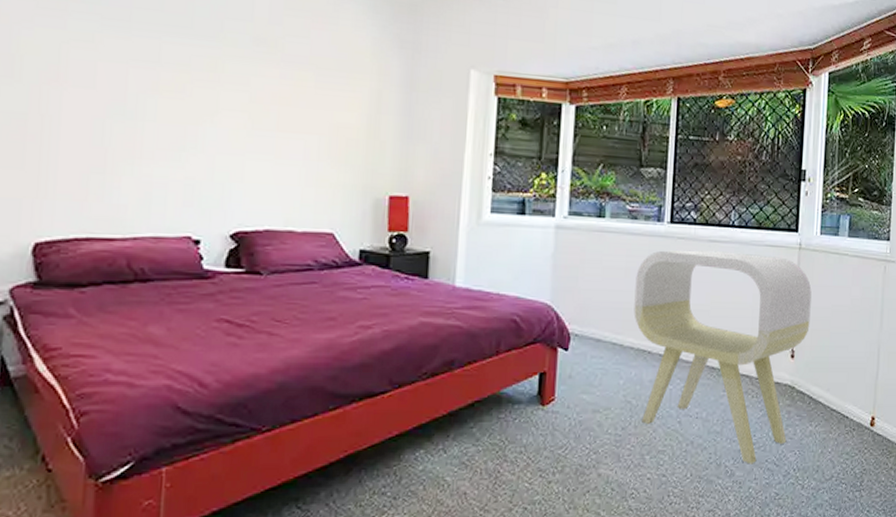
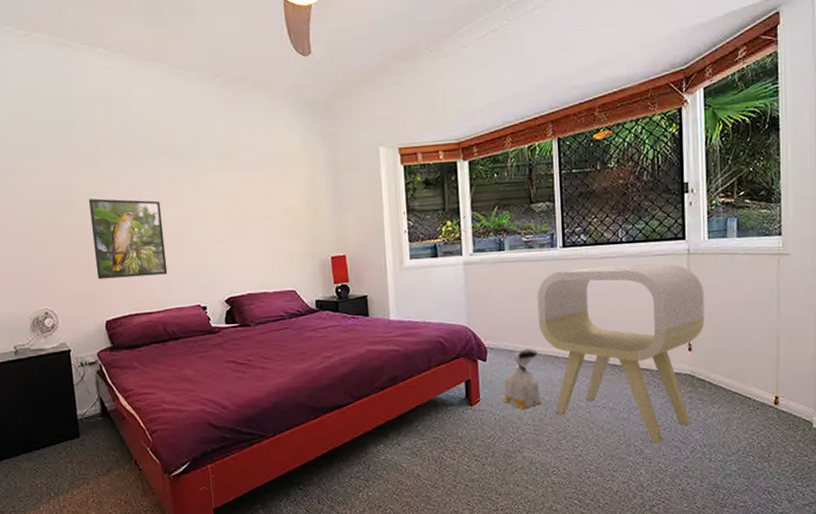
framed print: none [32,65,155,188] -> present [88,198,168,280]
bag: none [583,338,631,414] -> present [504,348,542,410]

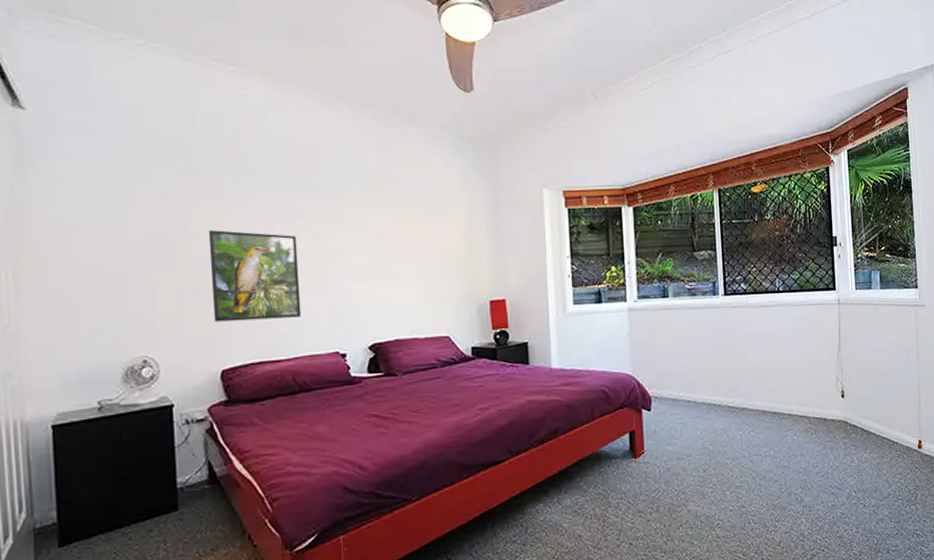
bag: present [504,348,542,410] -> none [668,396,706,461]
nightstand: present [537,264,705,443] -> none [700,313,855,491]

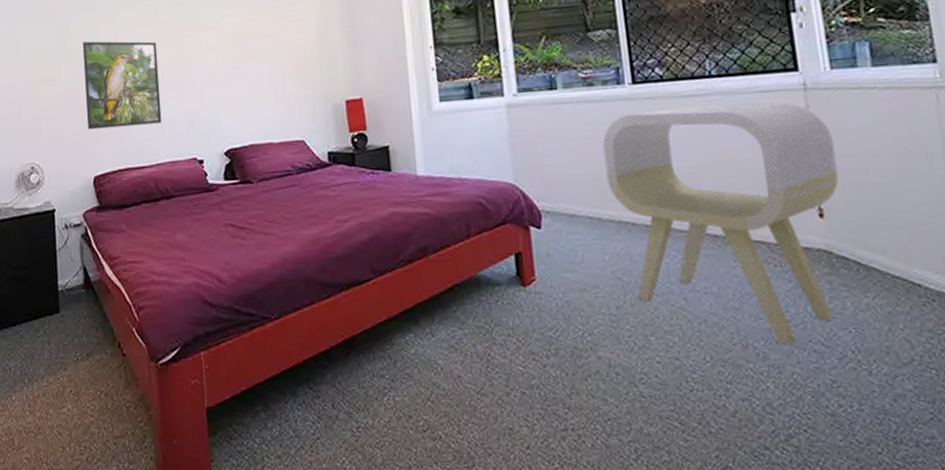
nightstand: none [700,313,855,491] -> present [602,102,839,346]

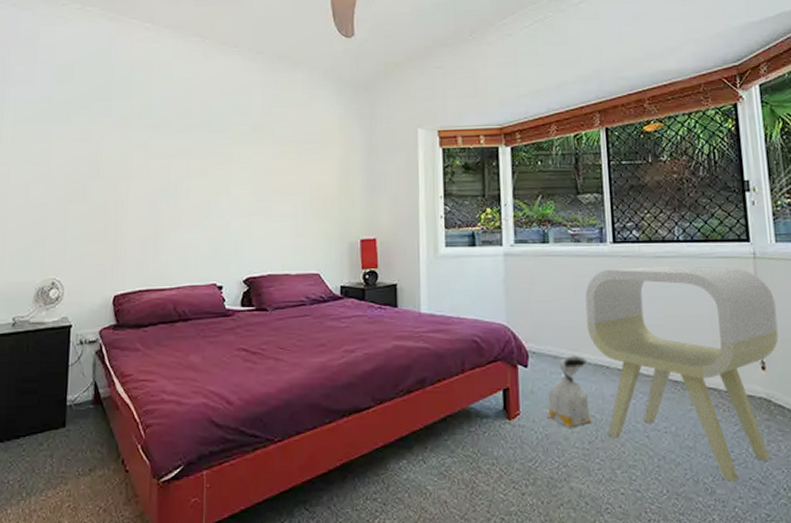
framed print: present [82,41,162,130] -> none [112,166,188,250]
bag: none [566,212,618,293] -> present [547,355,592,428]

